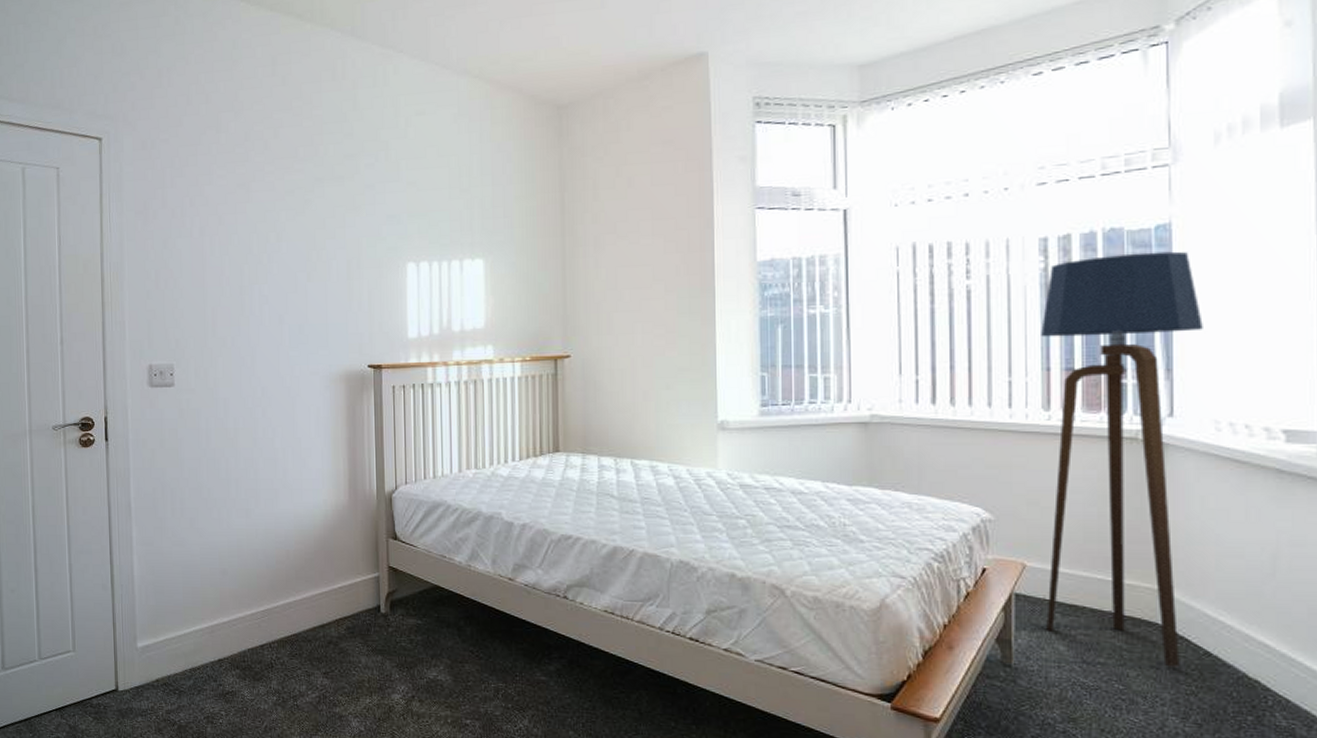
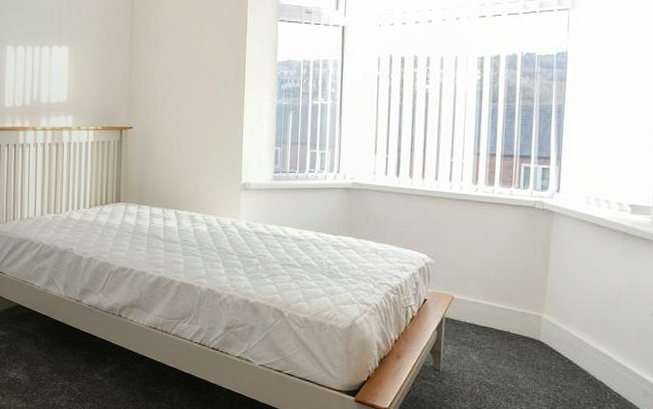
floor lamp: present [1041,251,1203,668] -> none [465,72,584,372]

